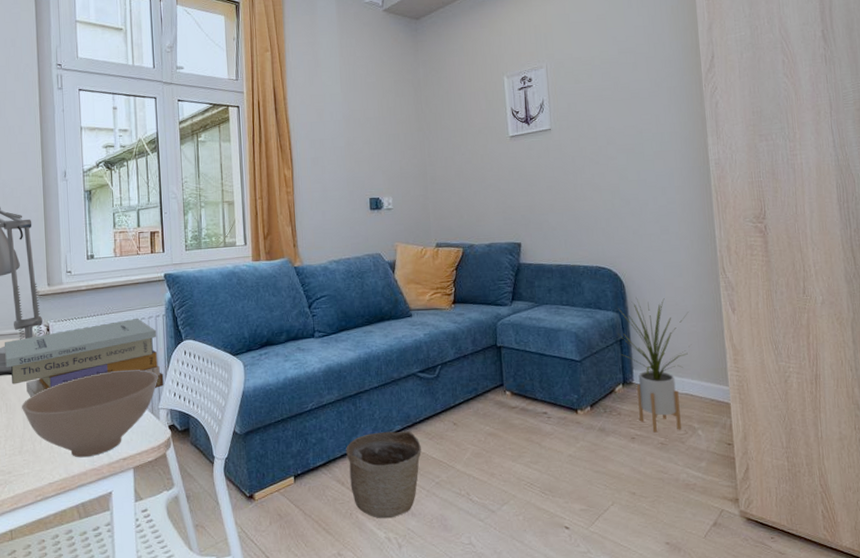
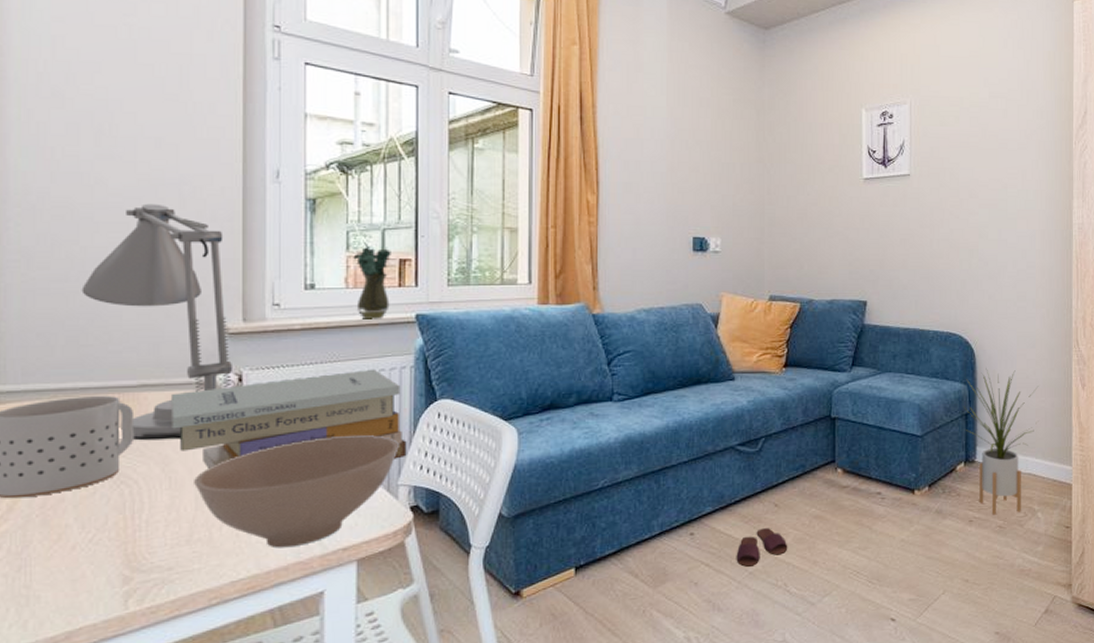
vase: none [118,222,146,280] -> present [353,244,391,319]
basket: present [346,431,422,519] -> none [643,513,735,616]
slippers: none [423,443,467,478] -> present [736,527,787,567]

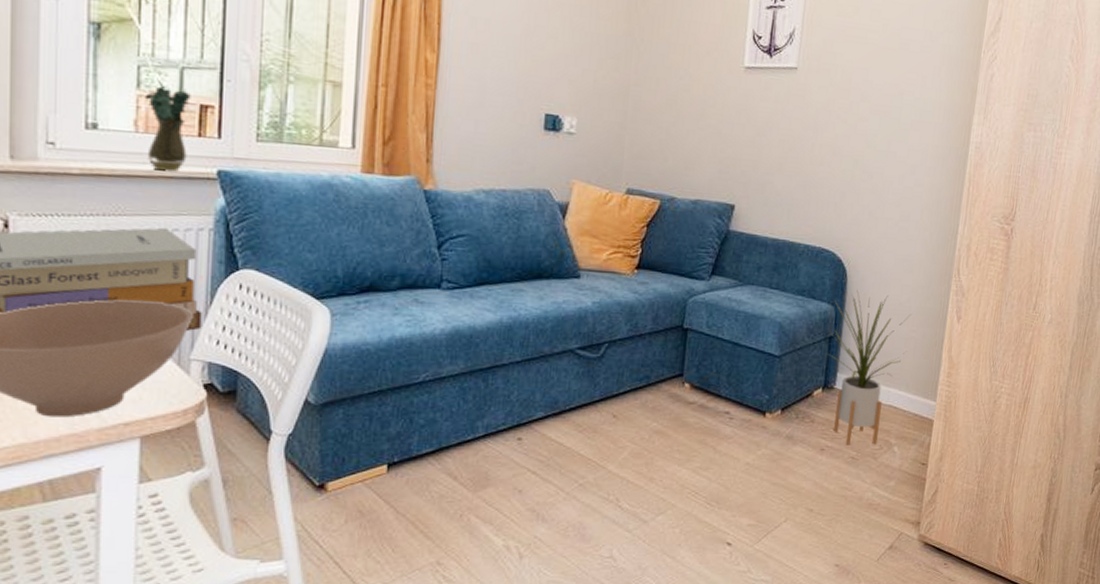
slippers: present [736,527,787,567] -> none [566,438,623,478]

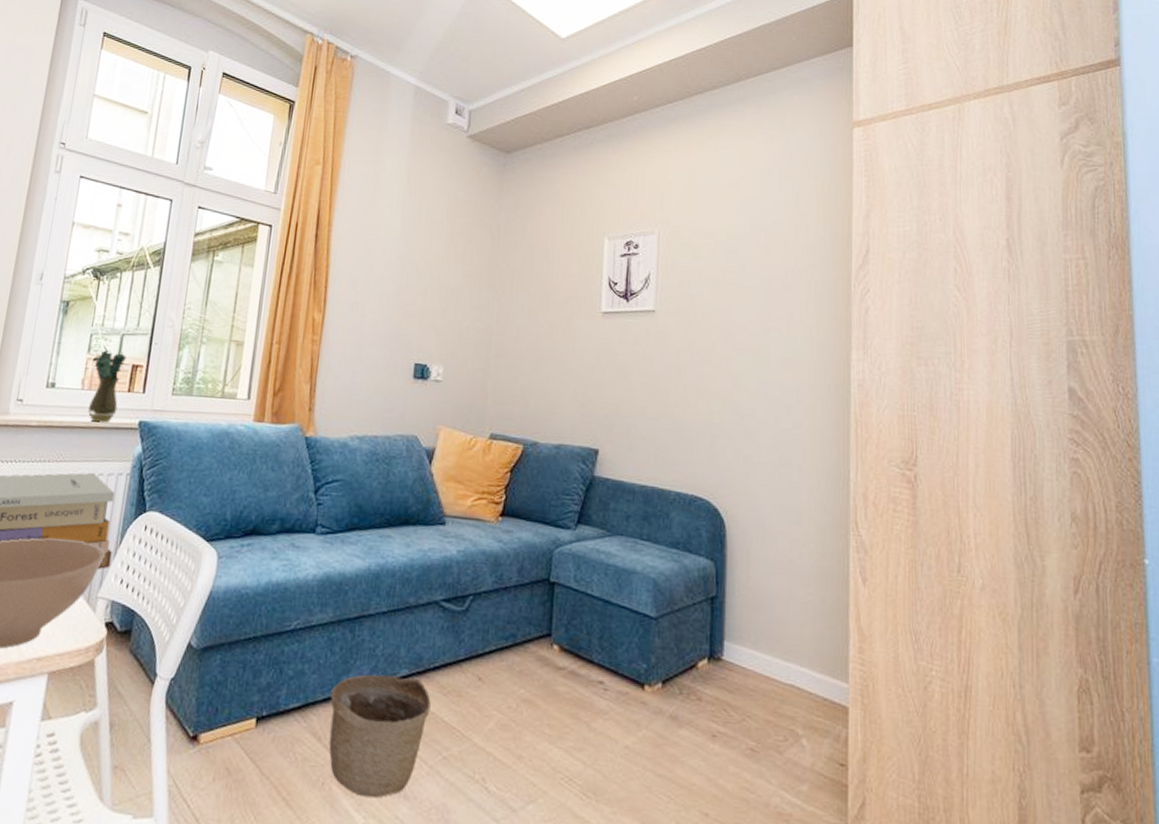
basket: none [465,418,567,523] -> present [329,674,431,798]
house plant: present [827,289,912,446] -> none [709,543,806,735]

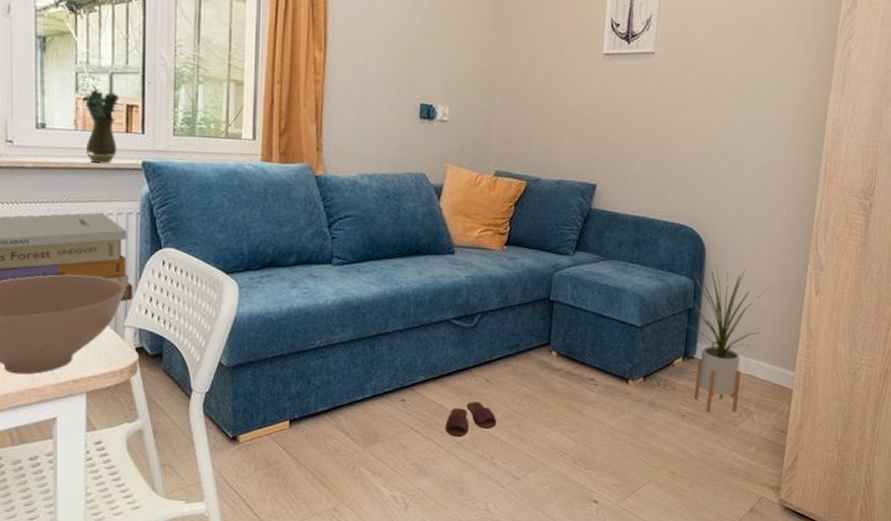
basket: present [329,674,431,798] -> none [355,381,445,476]
slippers: none [429,703,489,750] -> present [445,401,496,437]
house plant: none [709,543,806,735] -> present [687,263,770,412]

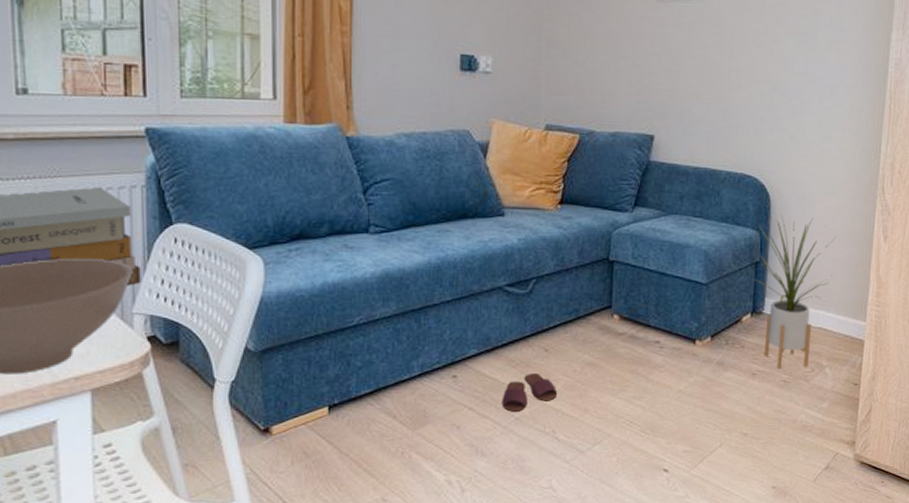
vase: present [82,86,119,164] -> none [70,45,115,132]

